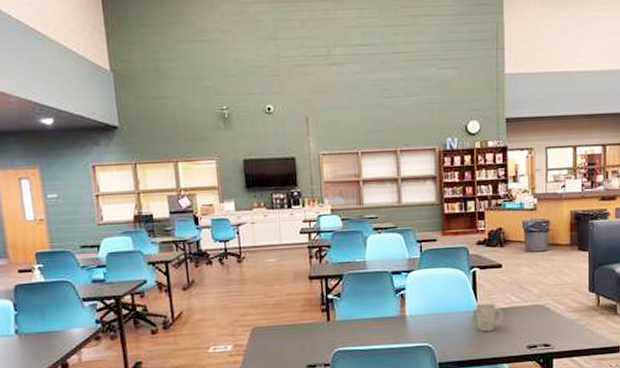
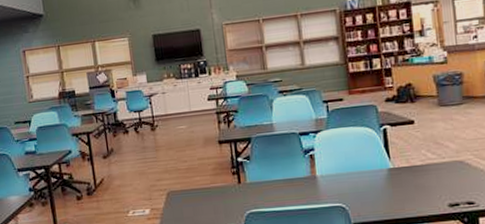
mug: present [475,303,503,332] -> none [388,160,420,191]

